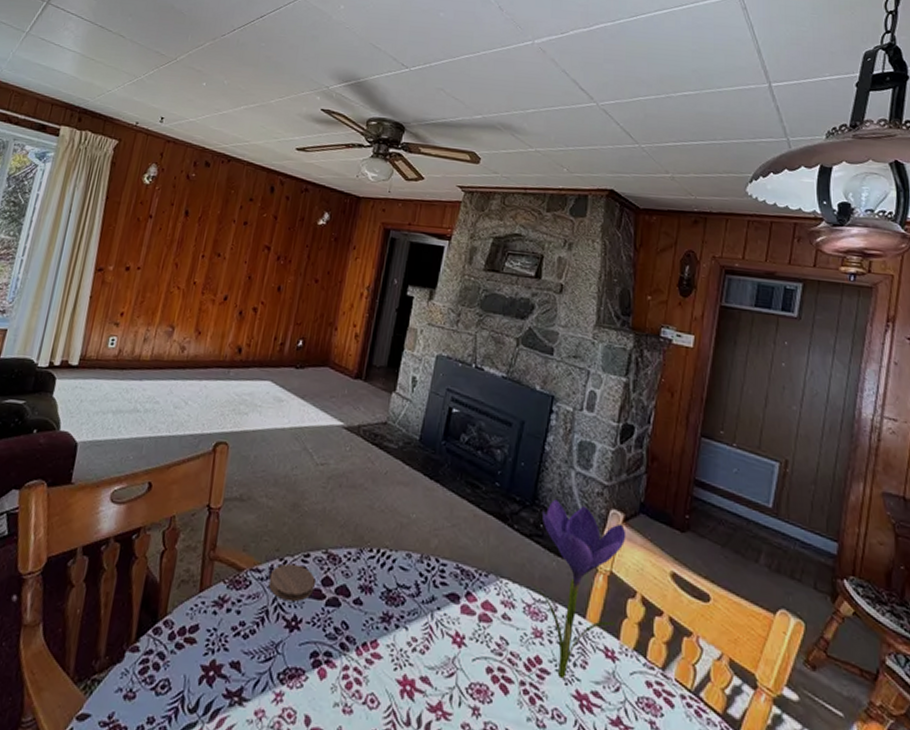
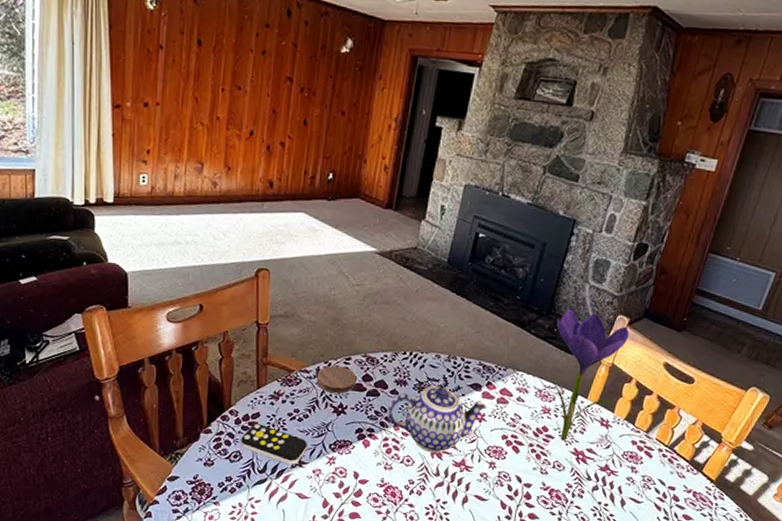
remote control: none [171,640,251,702] -> present [240,424,307,465]
teapot: none [349,594,468,691] -> present [387,386,487,453]

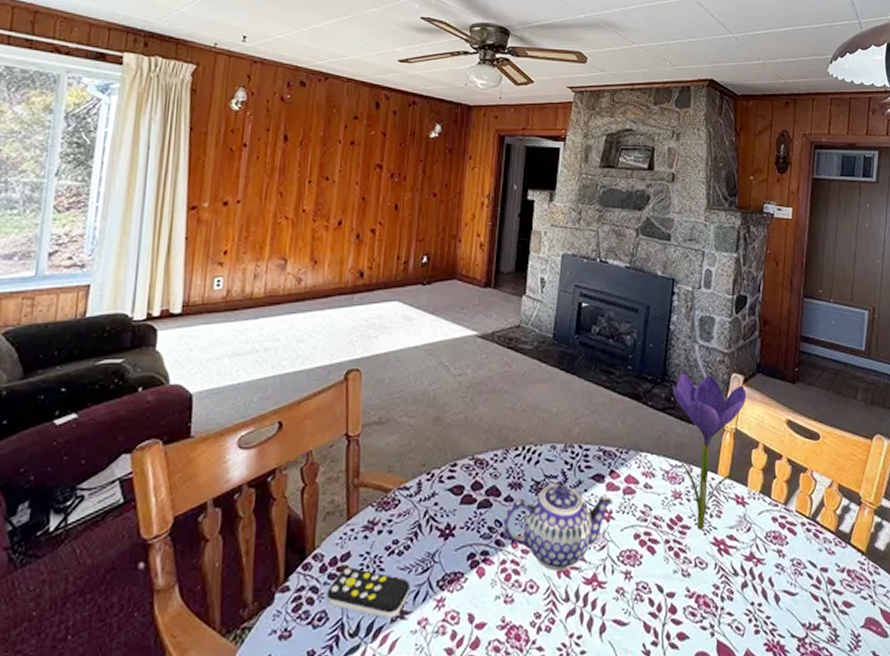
coaster: present [316,365,357,394] -> none [418,475,465,512]

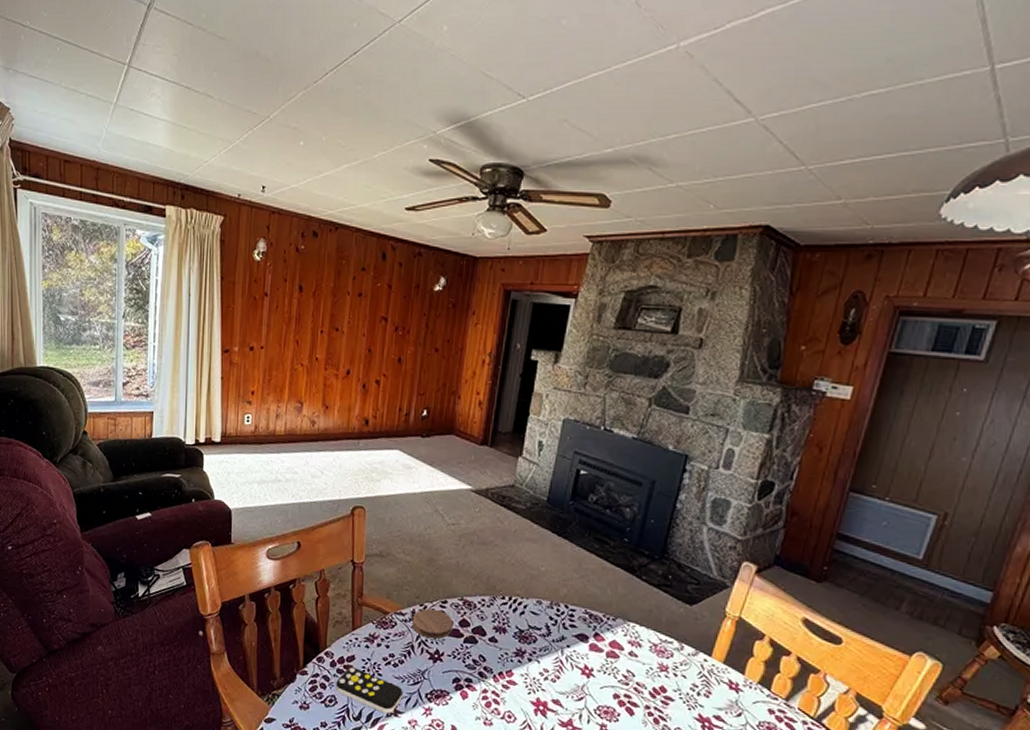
coaster: none [418,475,465,512] -> present [412,608,453,640]
teapot: present [502,483,614,572] -> none [486,634,596,711]
flower: present [668,373,747,531] -> none [658,553,758,705]

